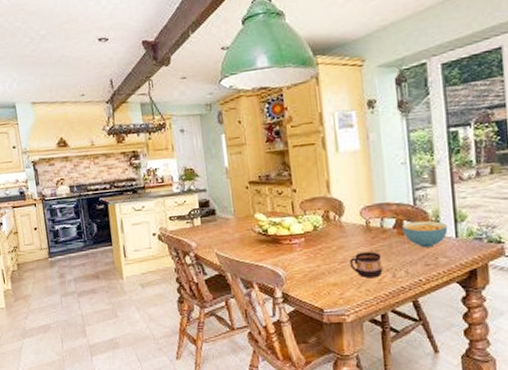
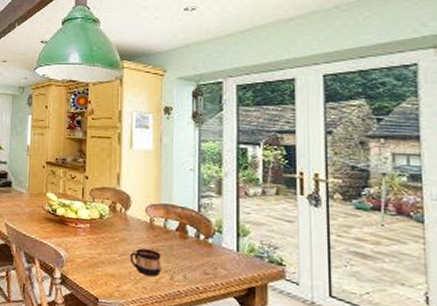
cereal bowl: present [402,220,448,248] -> none [185,227,230,256]

